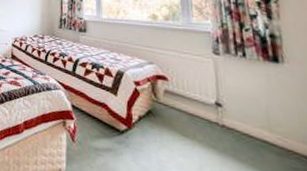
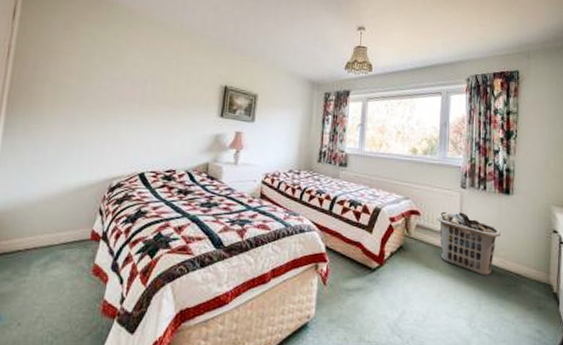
clothes hamper: none [188,78,274,154] -> present [437,211,501,276]

